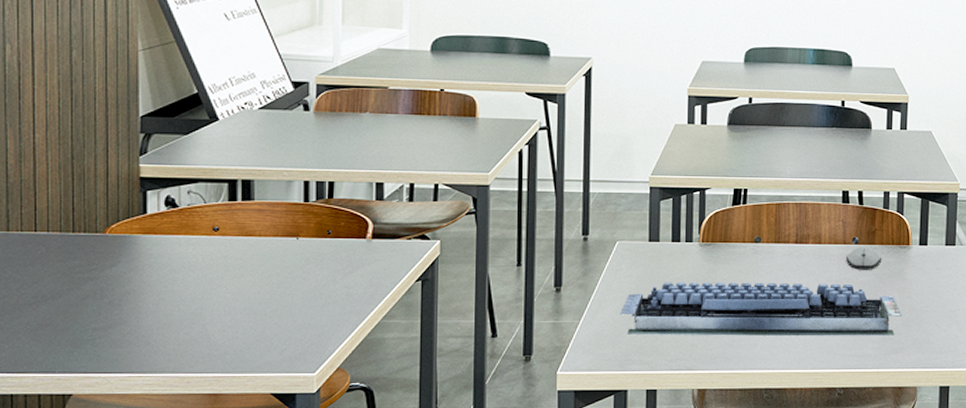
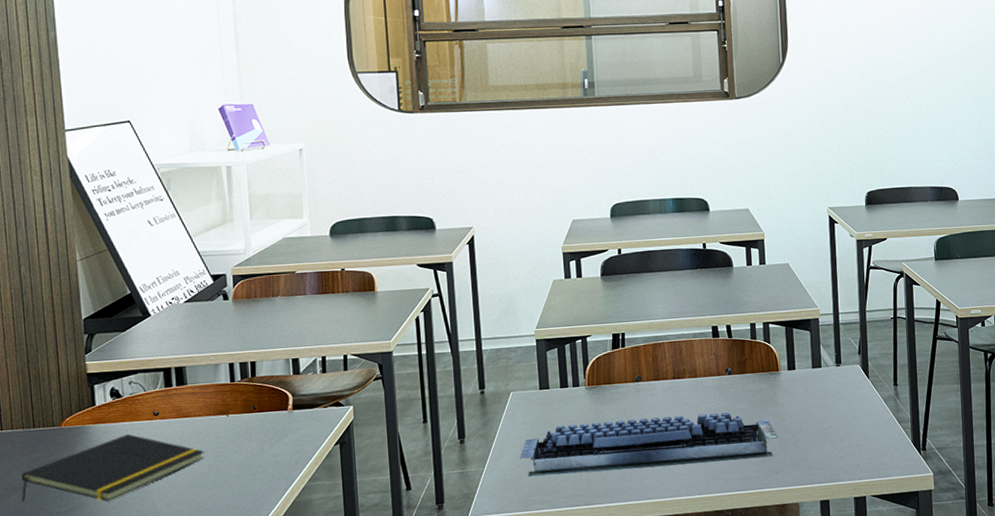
notepad: none [52,248,269,321] -> present [21,433,205,502]
computer mouse: present [845,246,882,270] -> none [720,376,755,399]

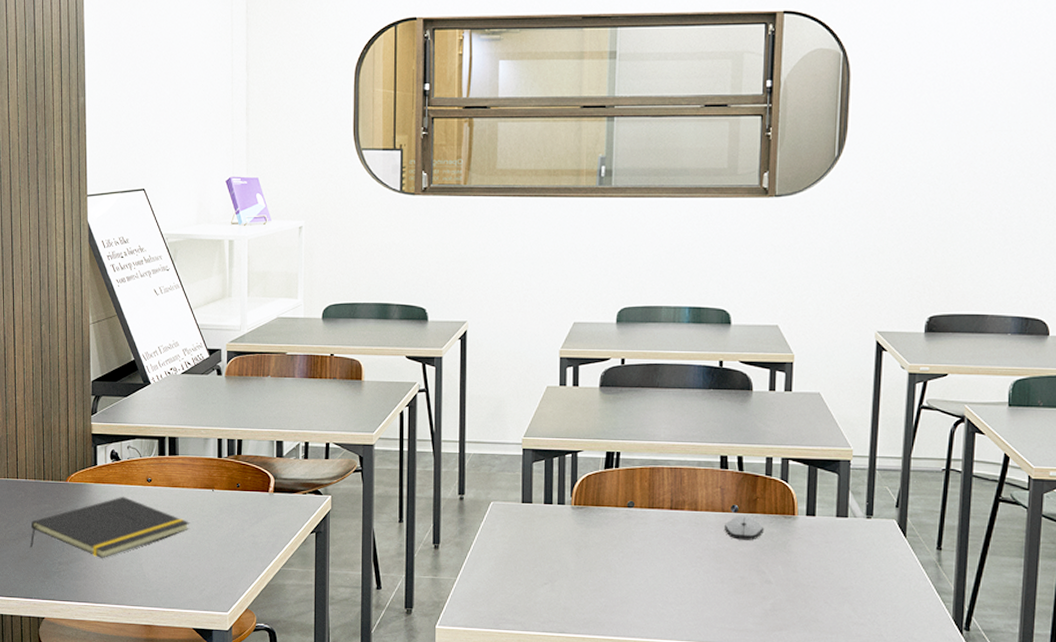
computer keyboard: present [520,412,778,477] -> none [494,544,786,611]
computer mouse: none [720,376,755,399] -> present [723,514,765,540]

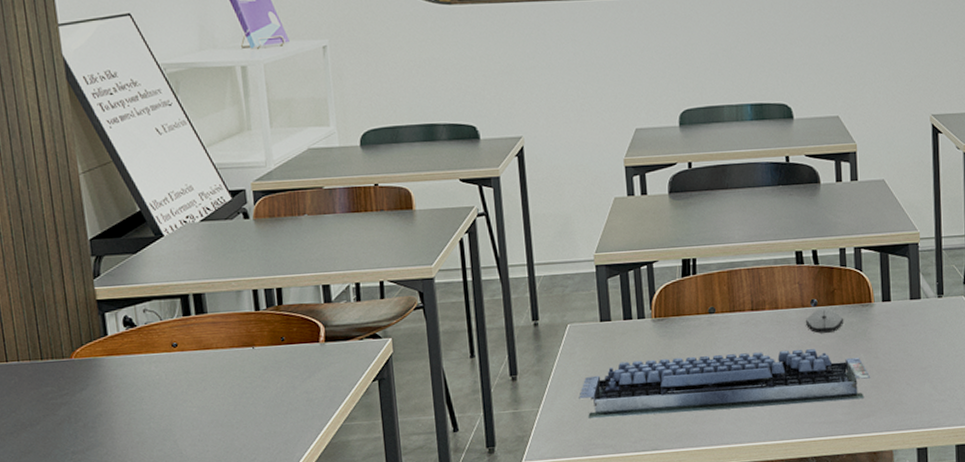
notepad: present [29,496,190,558] -> none [31,366,230,440]
computer keyboard: none [494,544,786,611] -> present [579,349,870,418]

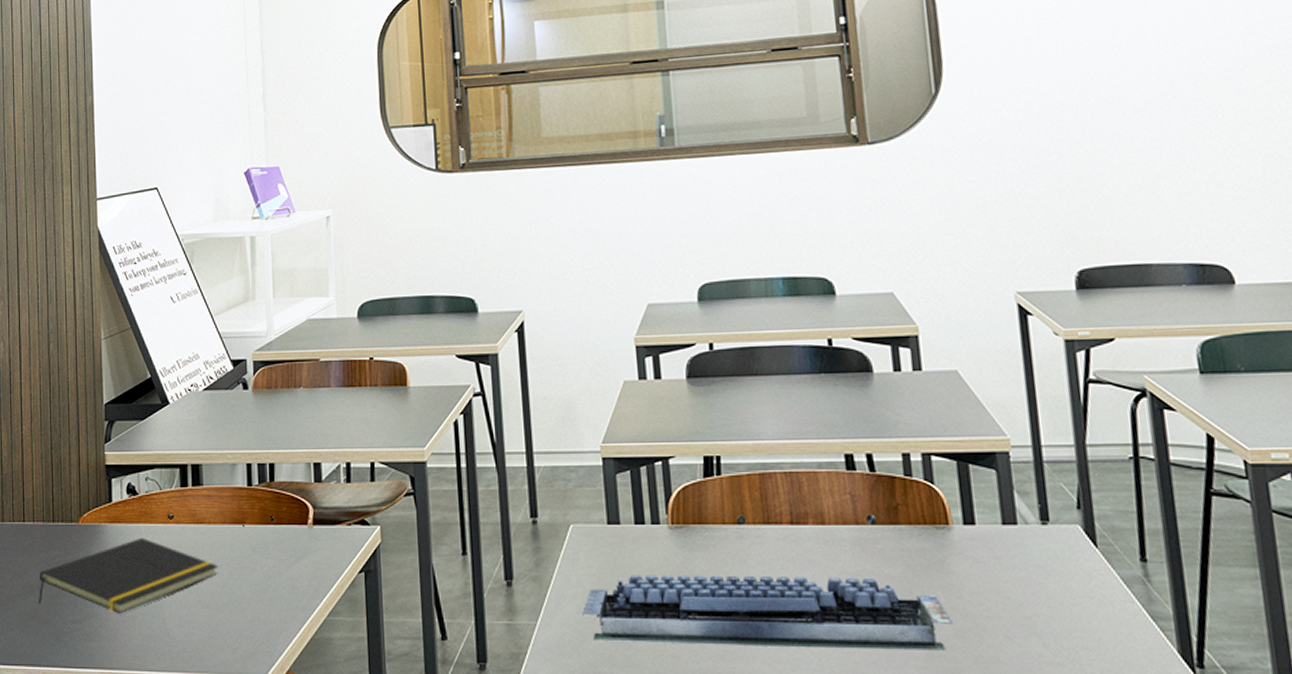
notepad: none [31,366,230,440] -> present [38,537,219,614]
computer mouse: present [805,307,844,334] -> none [860,527,913,559]

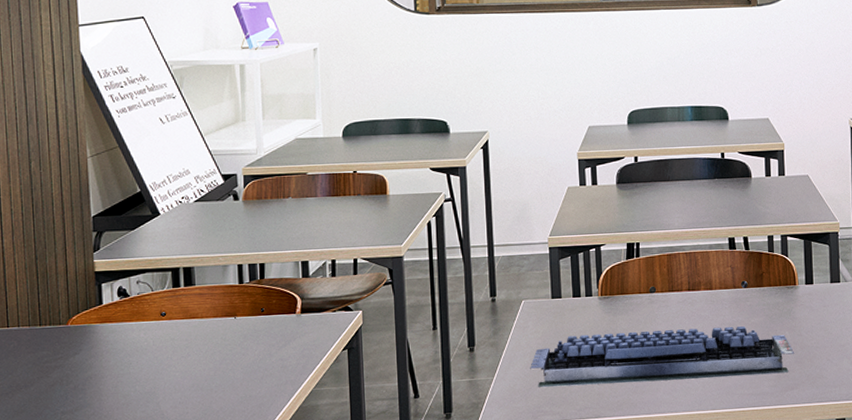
notepad: present [38,537,219,614] -> none [26,333,212,402]

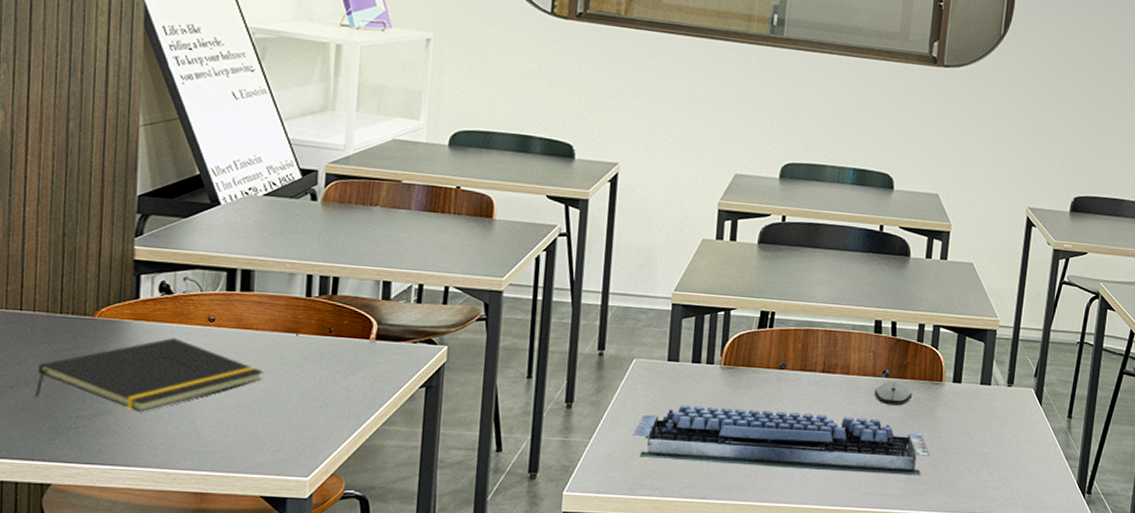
notepad: none [26,333,212,402] -> present [34,337,265,412]
computer mouse: none [736,289,771,312] -> present [874,380,913,406]

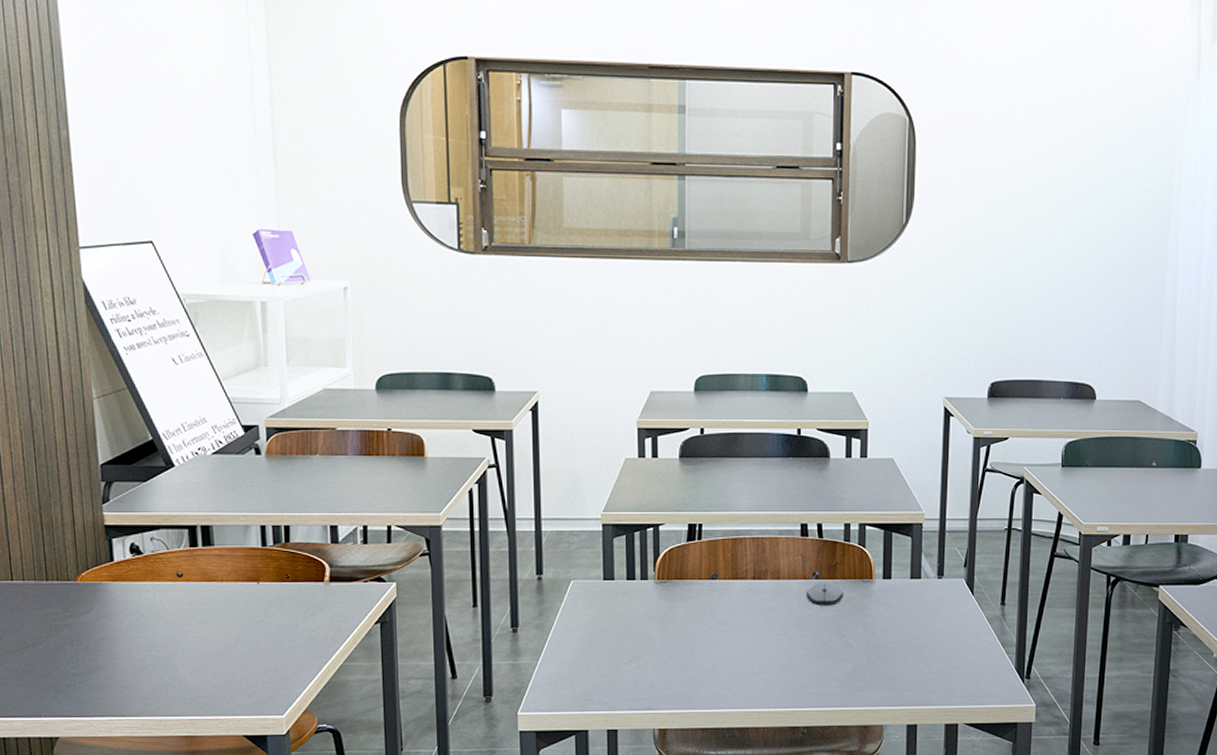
notepad: present [34,337,265,412] -> none [34,594,233,666]
computer keyboard: present [633,404,930,476] -> none [578,620,866,675]

